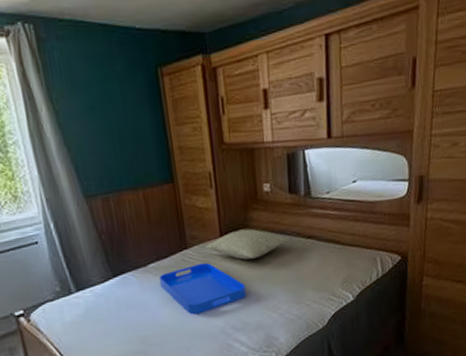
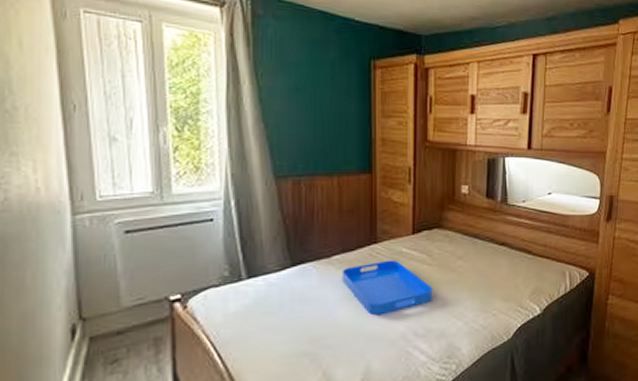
pillow: present [206,229,291,260] -> none [397,229,483,261]

